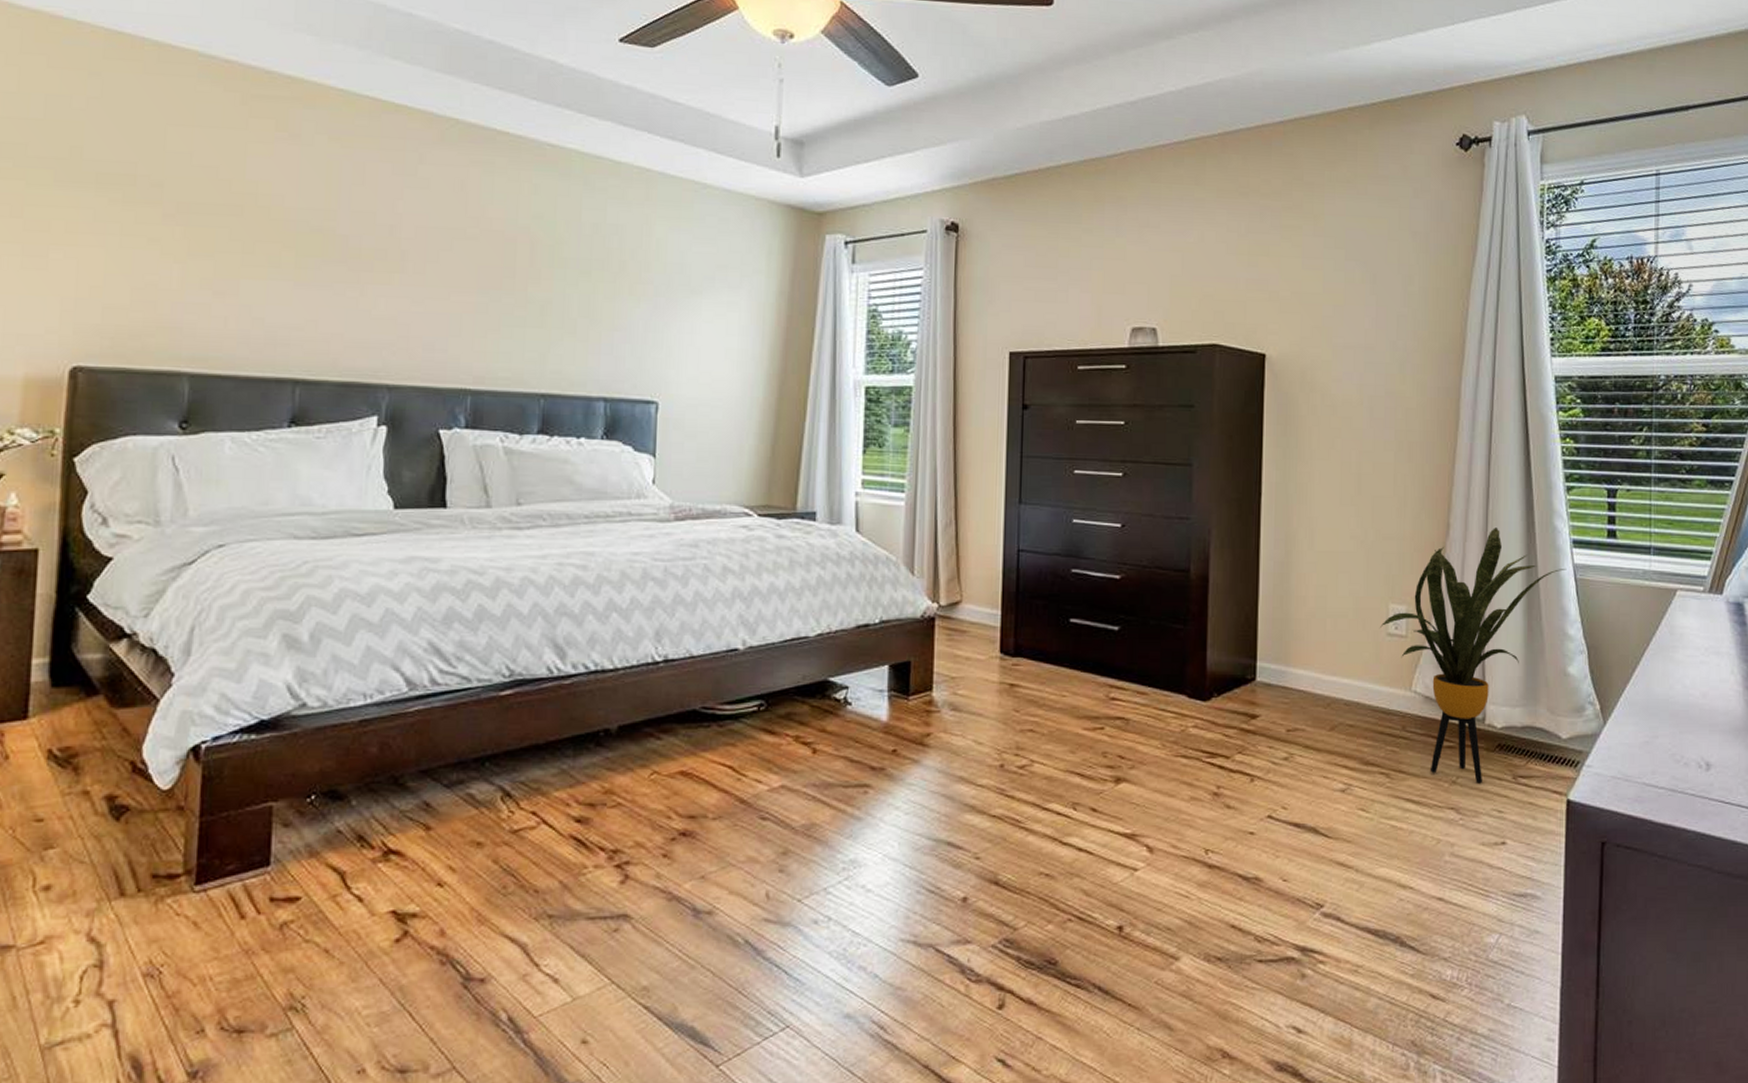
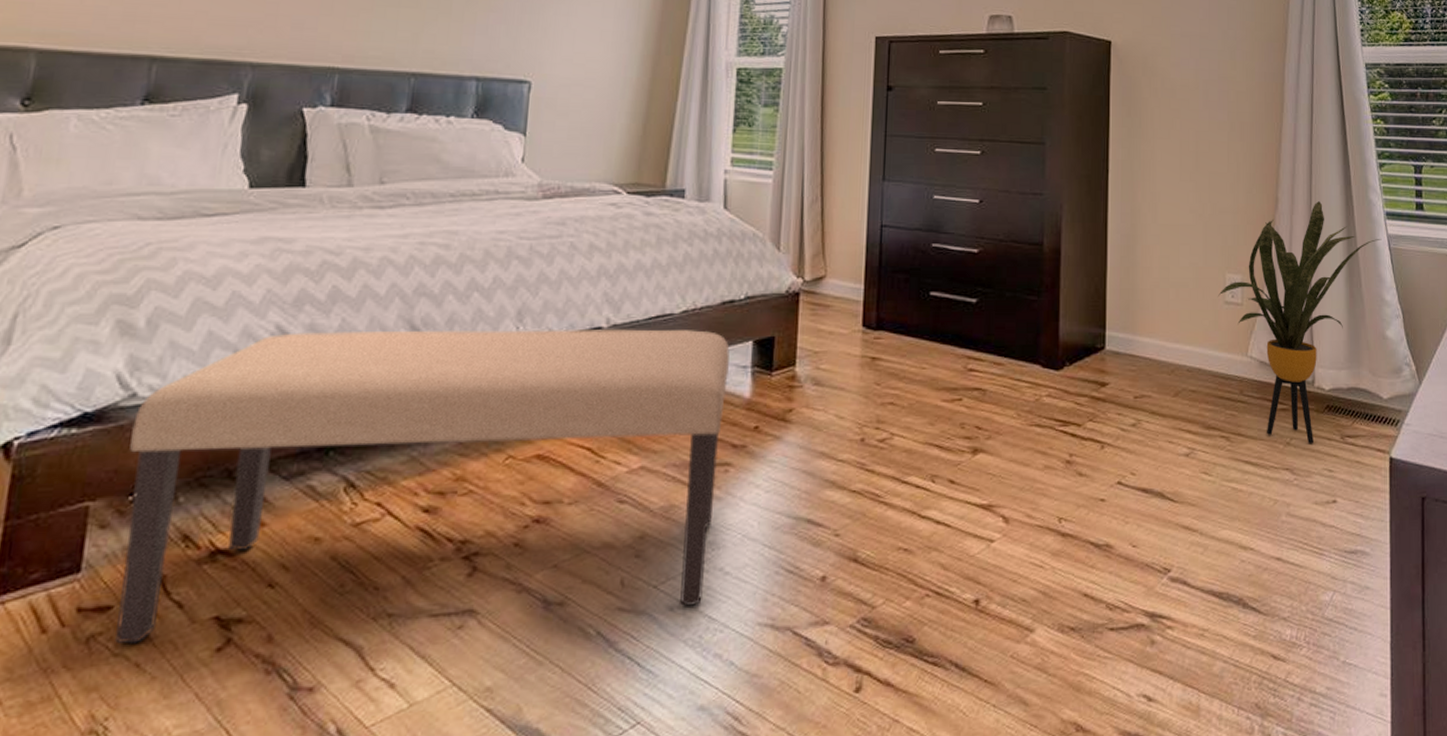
bench: none [304,648,866,932] -> present [115,329,730,644]

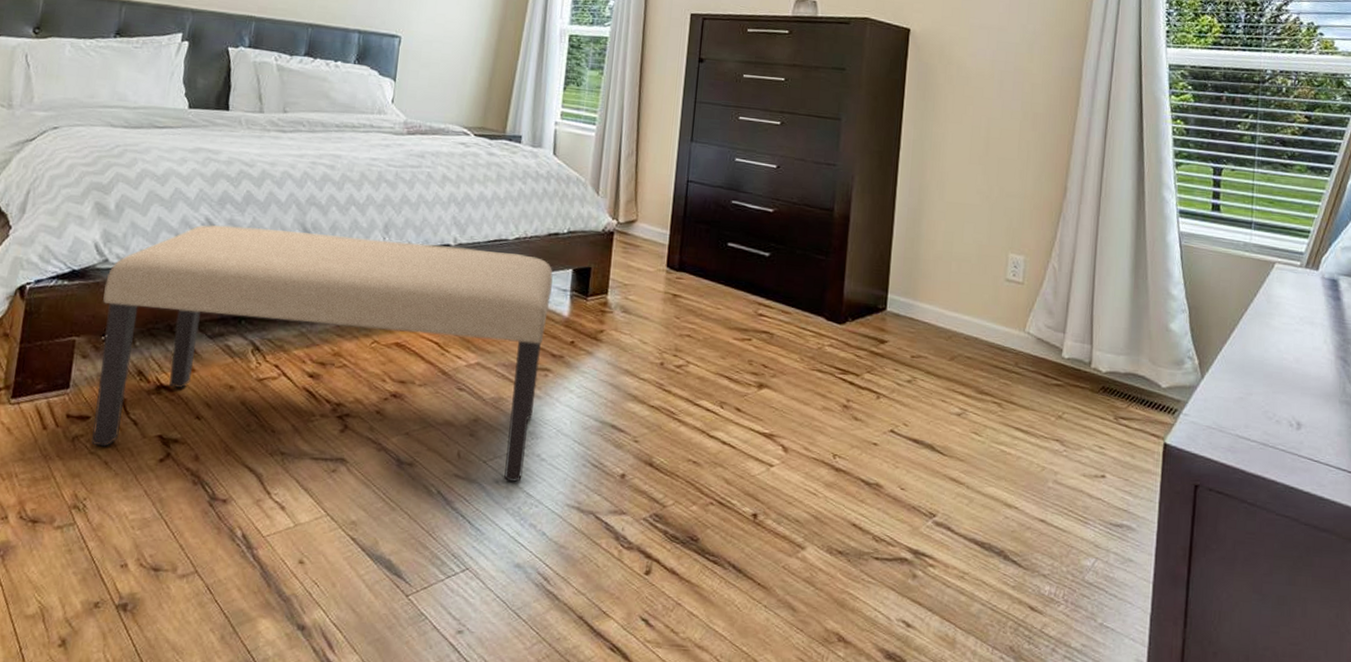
house plant: present [1218,201,1382,443] -> none [1000,194,1173,420]

